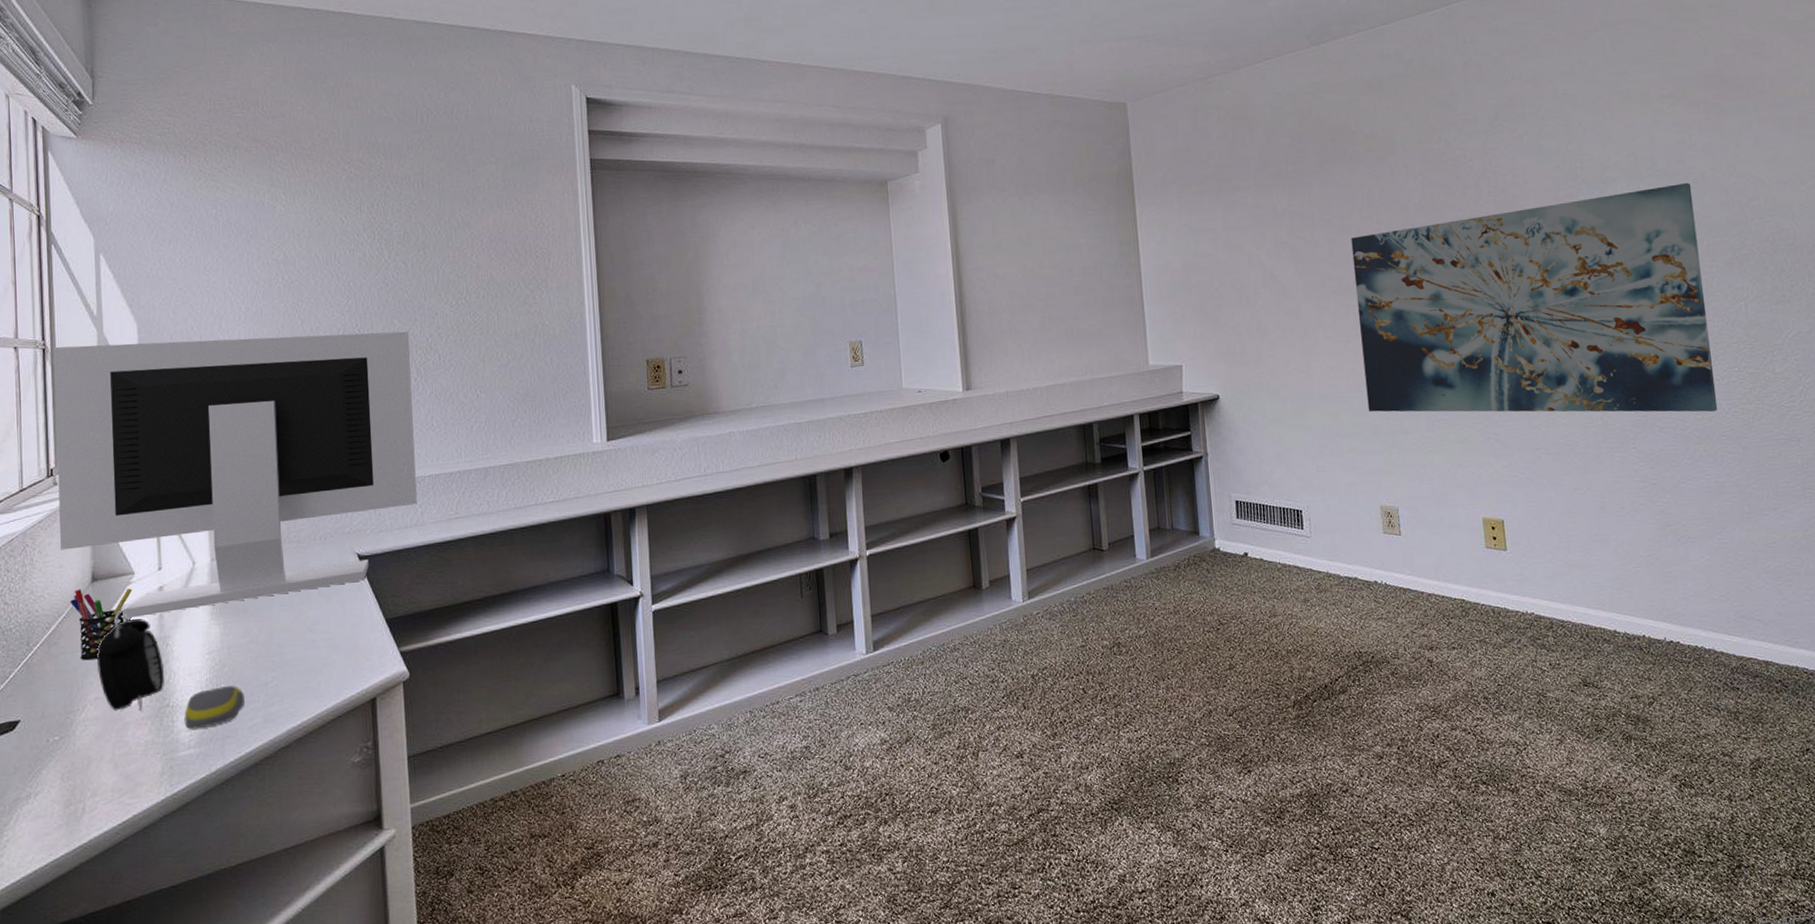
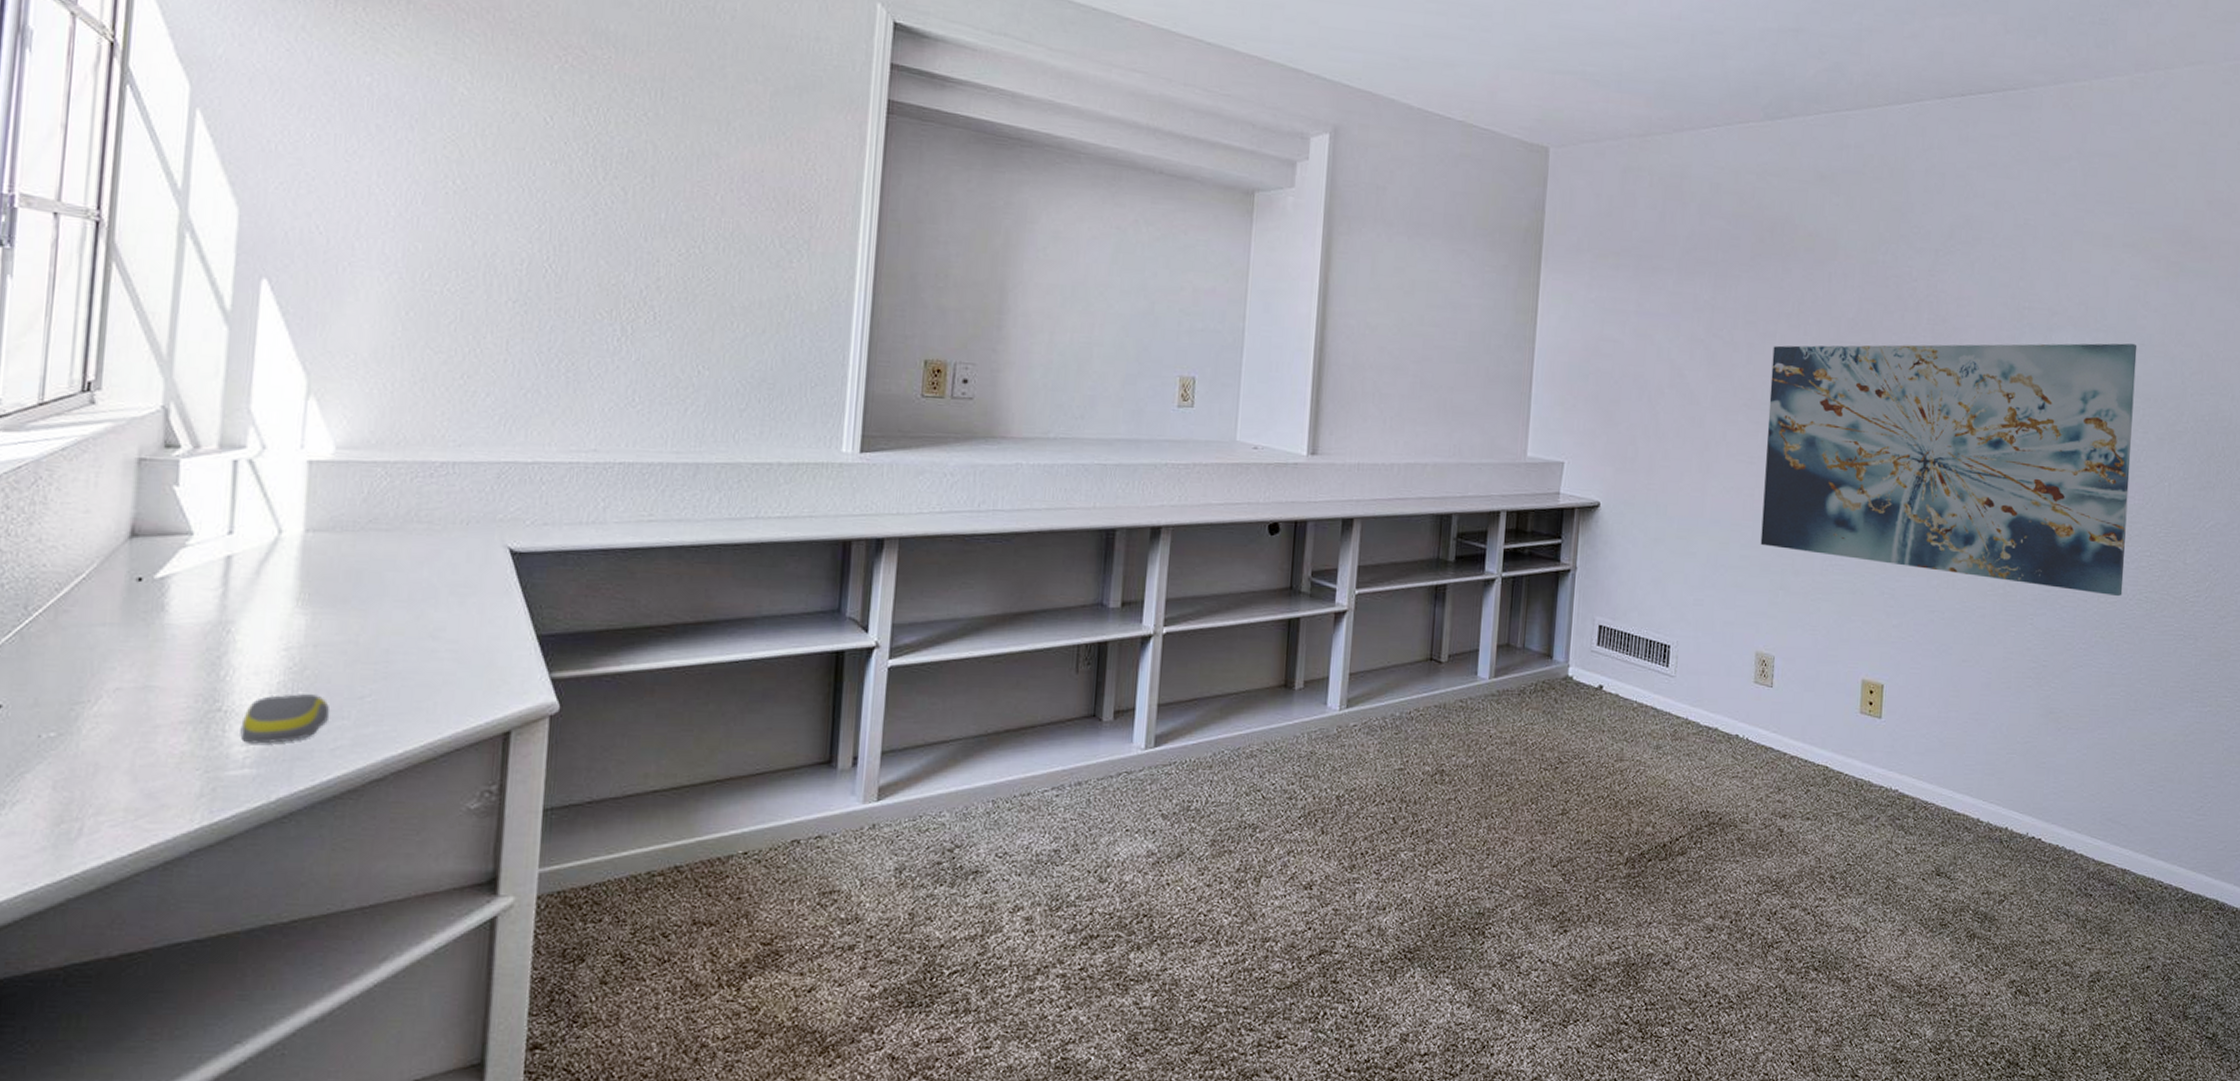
computer monitor: present [53,331,417,619] -> none [90,222,617,592]
pen holder: present [70,588,133,661] -> none [95,544,188,639]
alarm clock: present [96,609,164,711] -> none [123,578,220,712]

